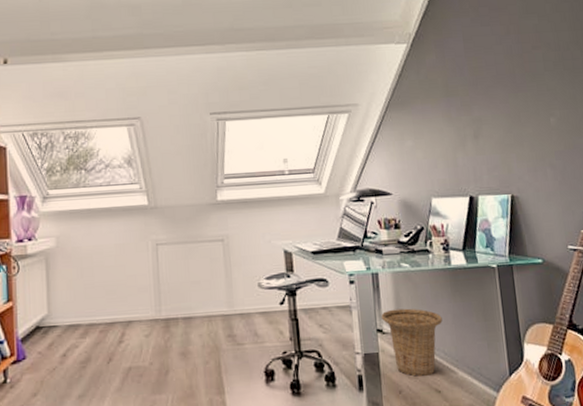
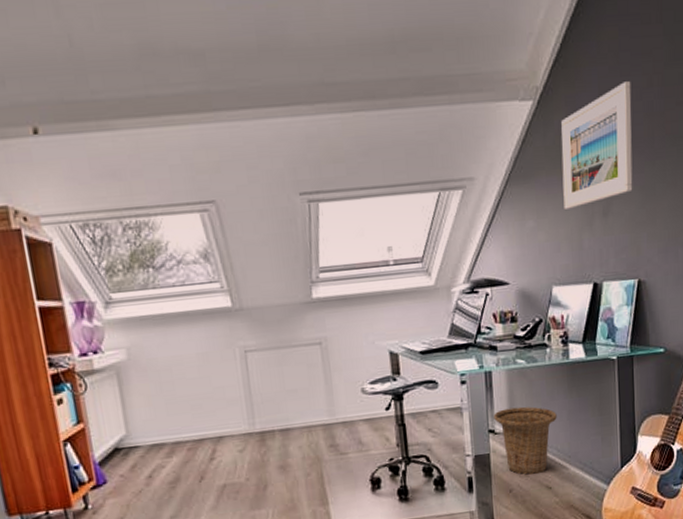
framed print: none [432,30,500,132] -> present [561,81,633,209]

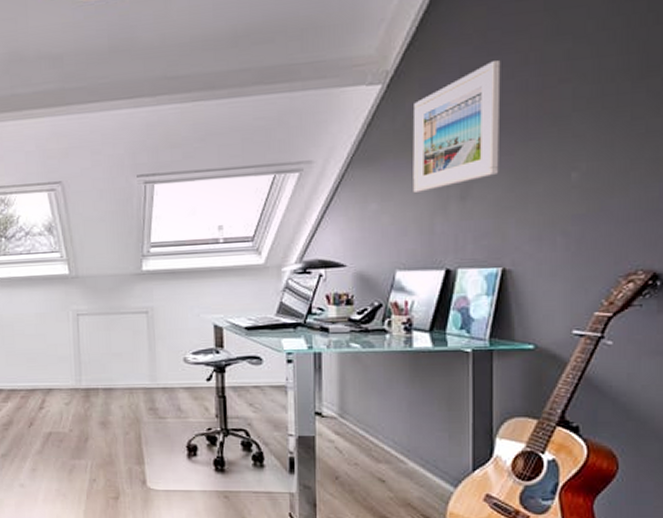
basket: present [494,406,557,475] -> none [321,392,395,464]

